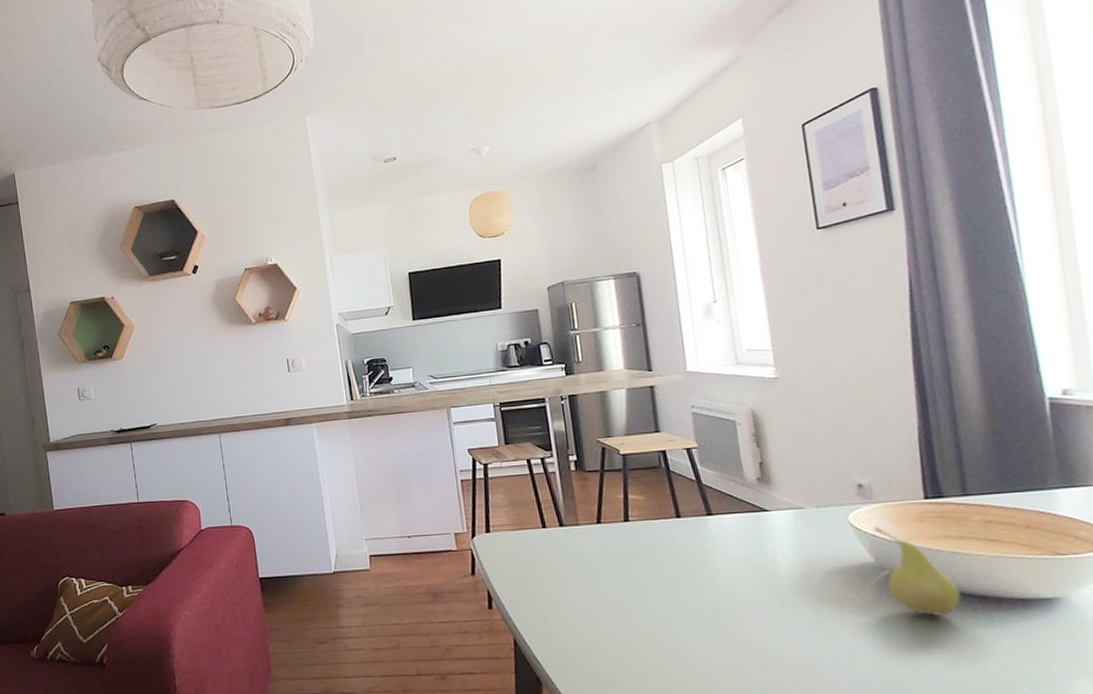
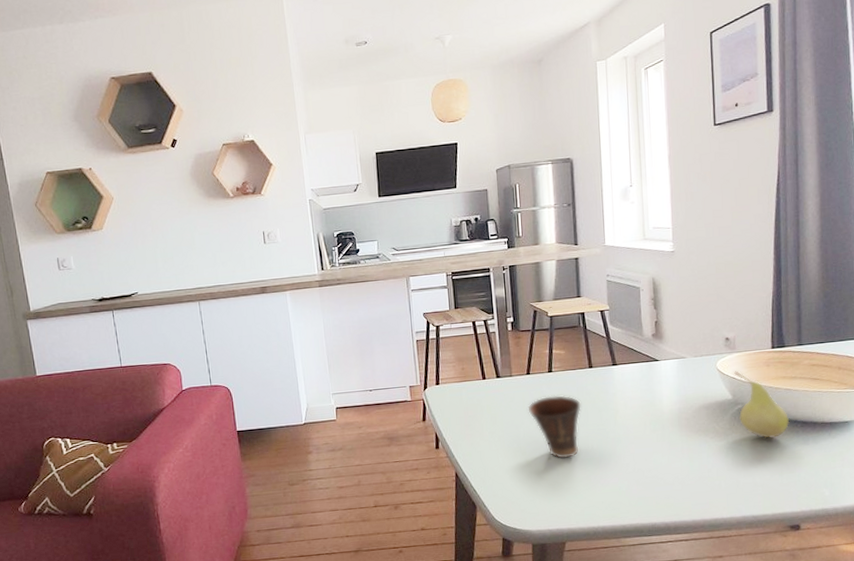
cup: none [600,549,670,629] -> present [527,395,581,459]

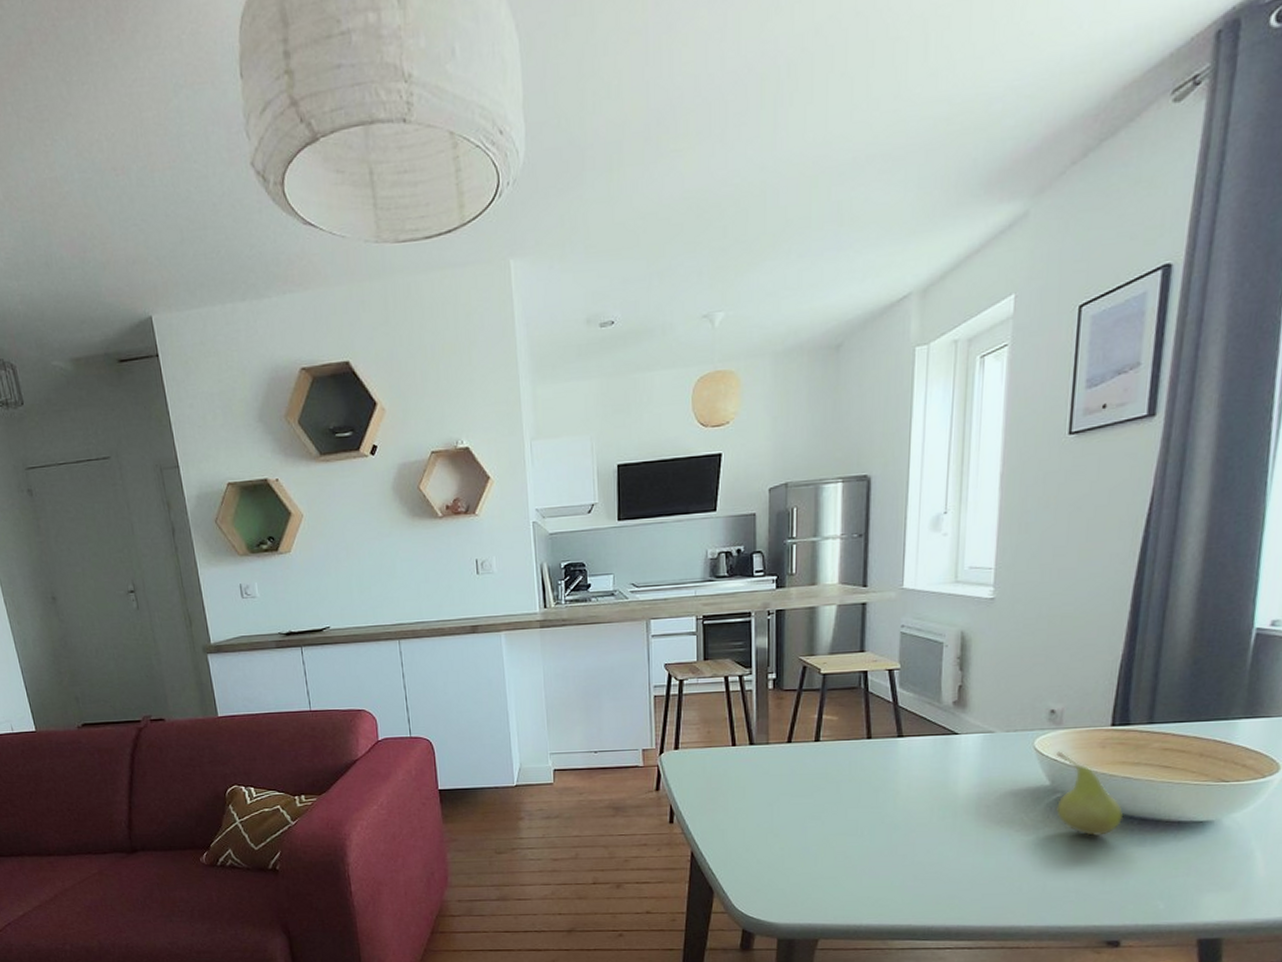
cup: present [527,395,581,459] -> none [785,769,853,844]

